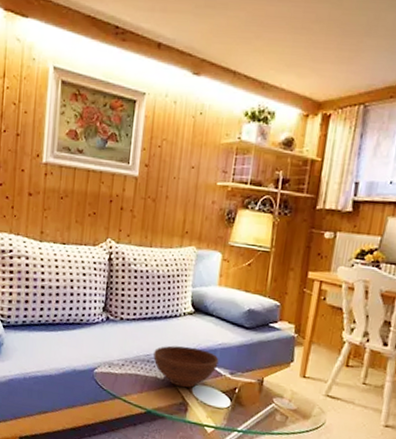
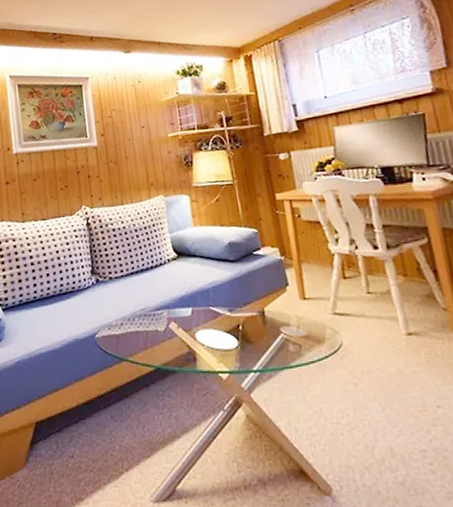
bowl: present [153,345,219,388] -> none [148,291,215,336]

